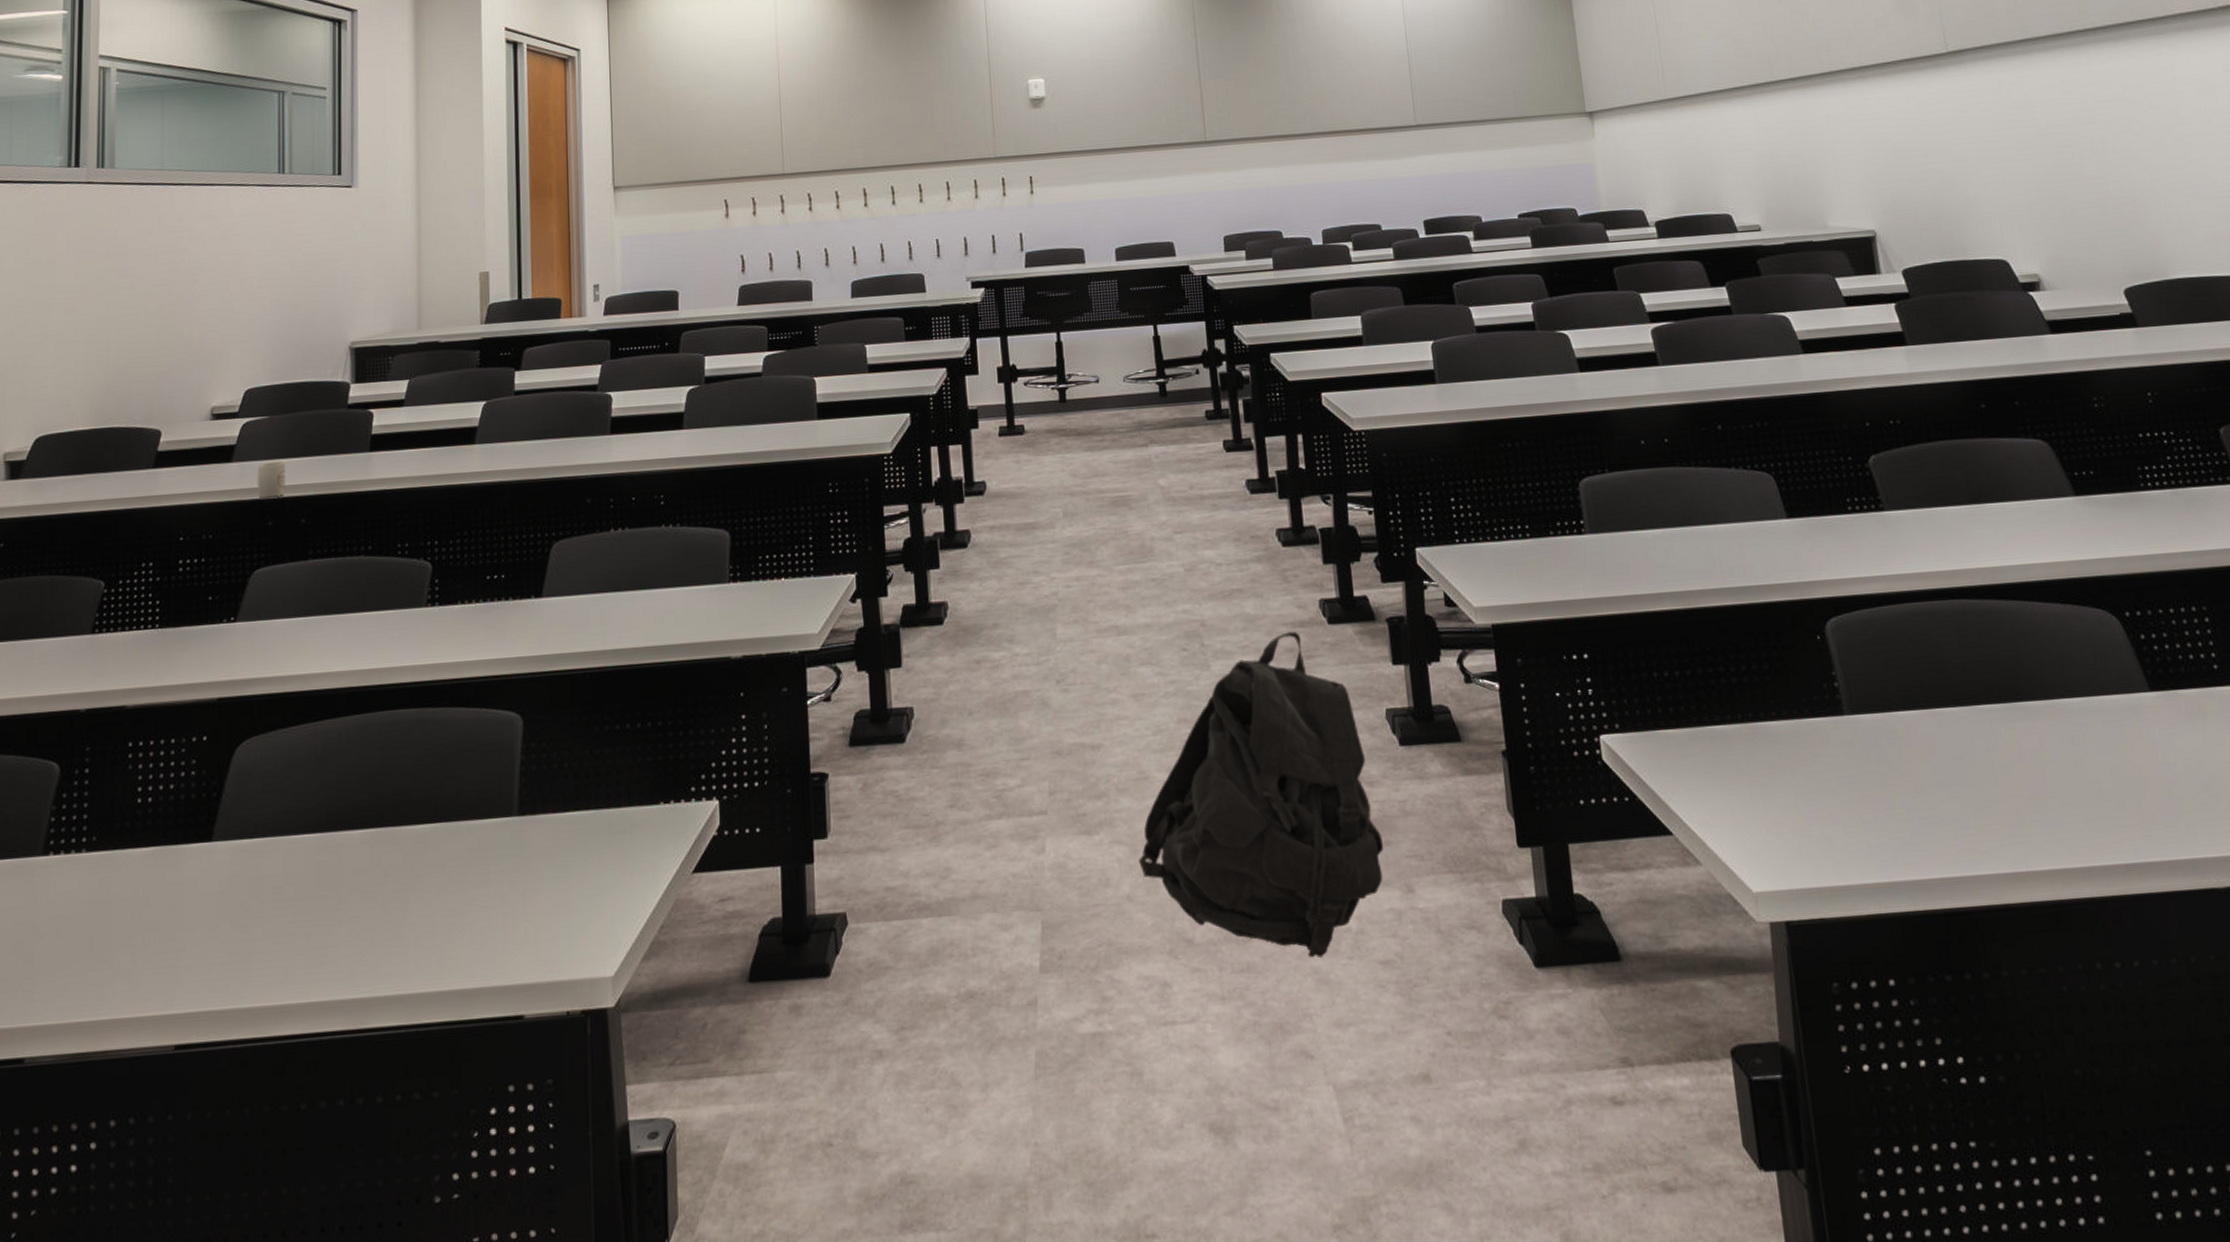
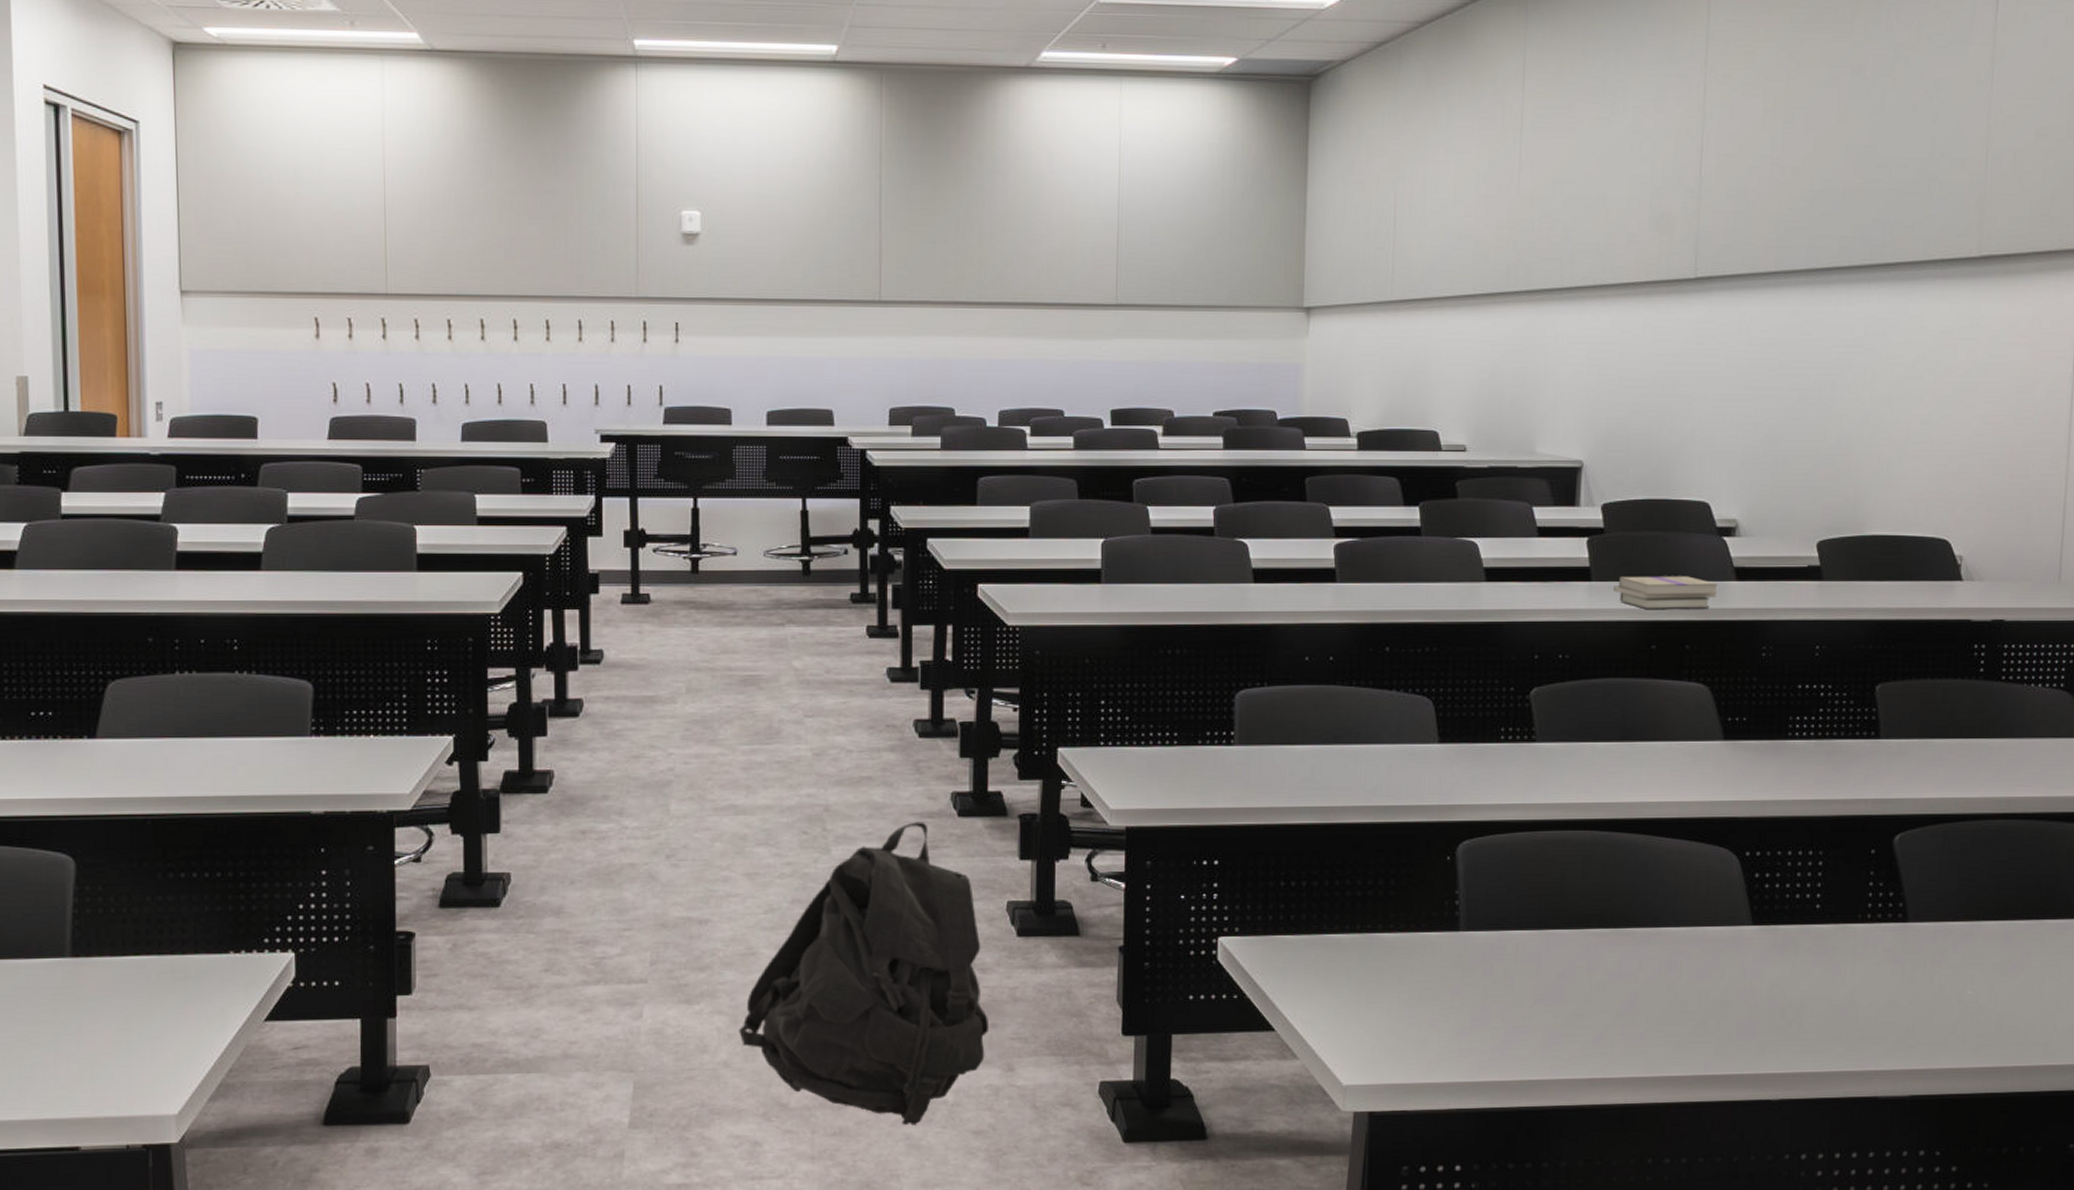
books: none [1930,333,2036,370] -> present [1614,576,1718,610]

